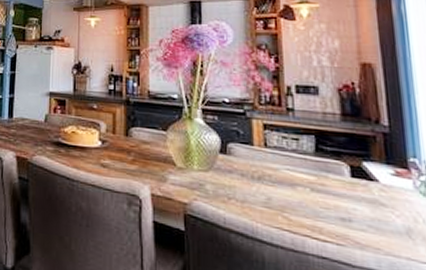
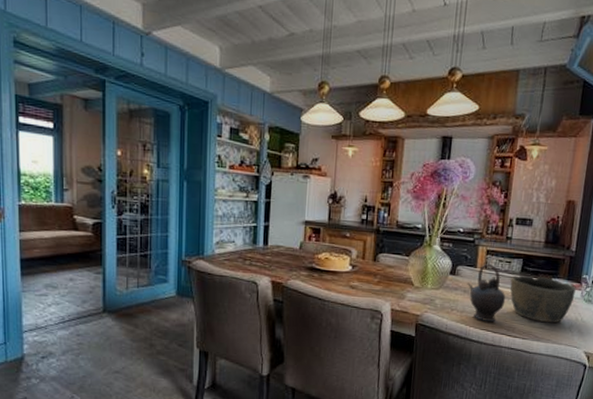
teapot: none [243,141,301,218] -> present [466,264,506,322]
bowl: none [302,156,404,225] -> present [510,275,576,323]

